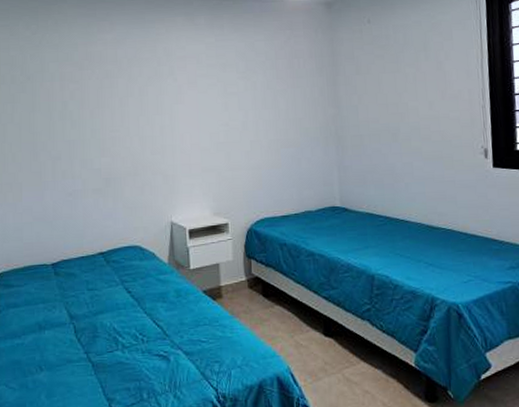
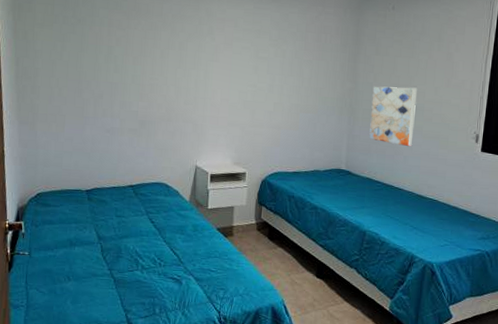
wall art: none [359,105,412,172] -> present [369,86,417,147]

